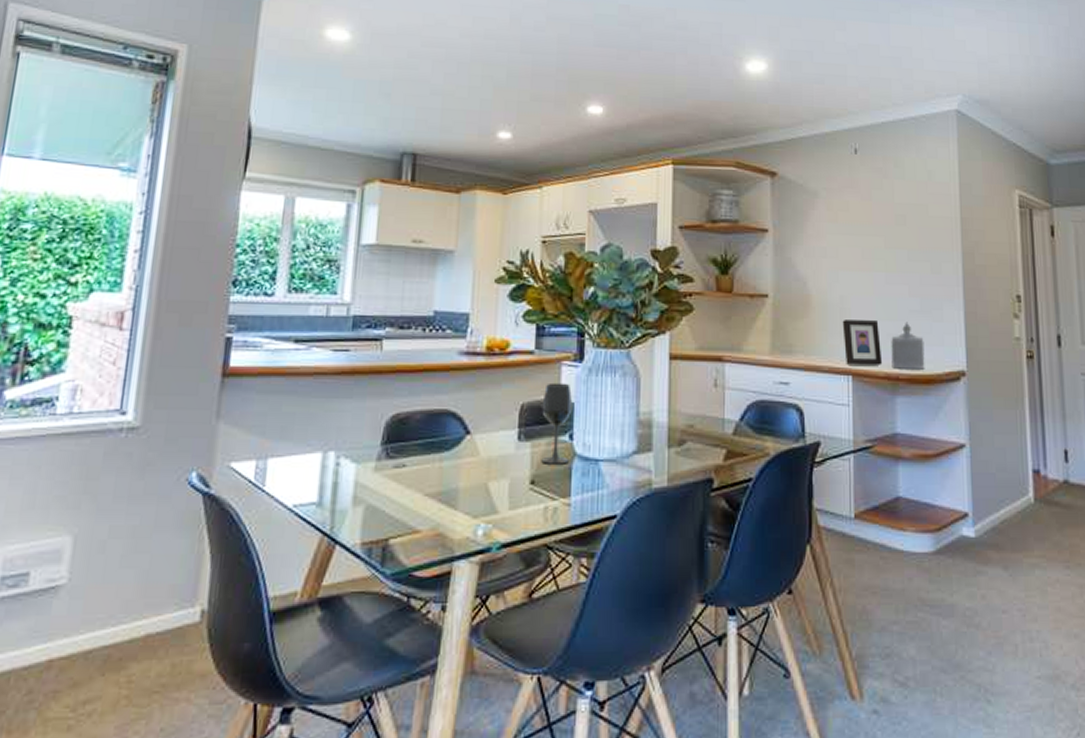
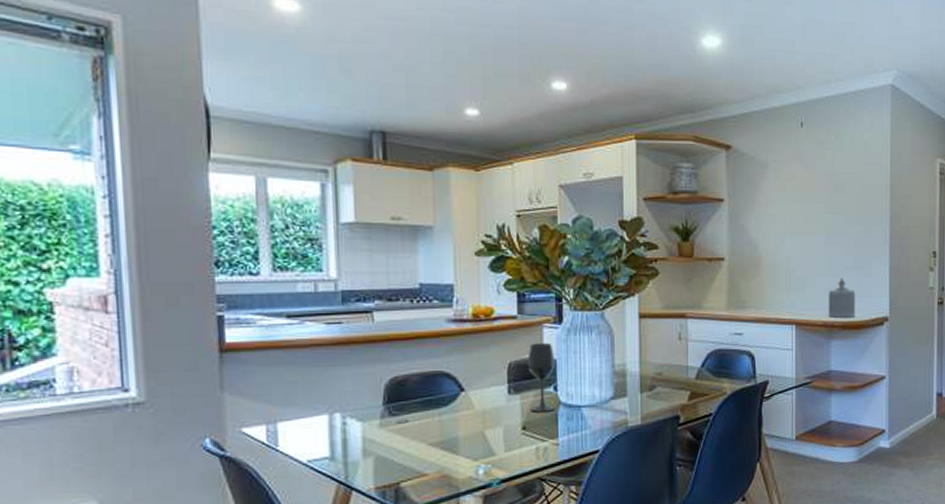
picture frame: present [842,320,883,365] -> none [788,277,821,316]

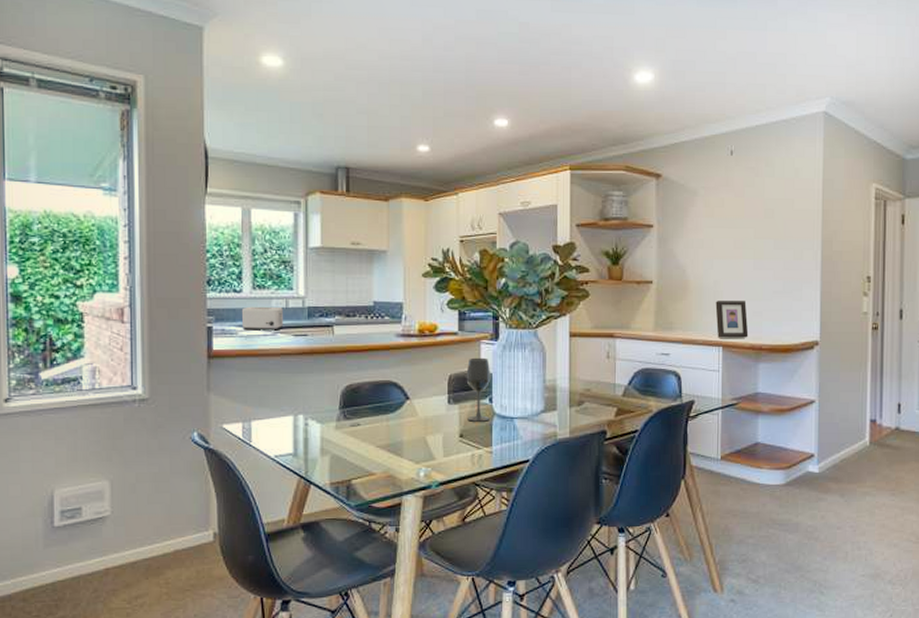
toaster: none [259,291,312,319] -> present [241,306,283,331]
picture frame: none [788,277,821,316] -> present [715,301,749,338]
decorative jar: present [828,277,856,318] -> none [756,301,785,341]

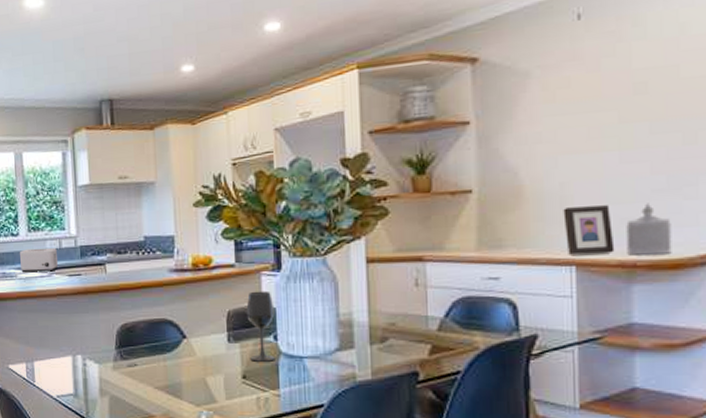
decorative jar: none [756,301,785,341] -> present [626,203,672,256]

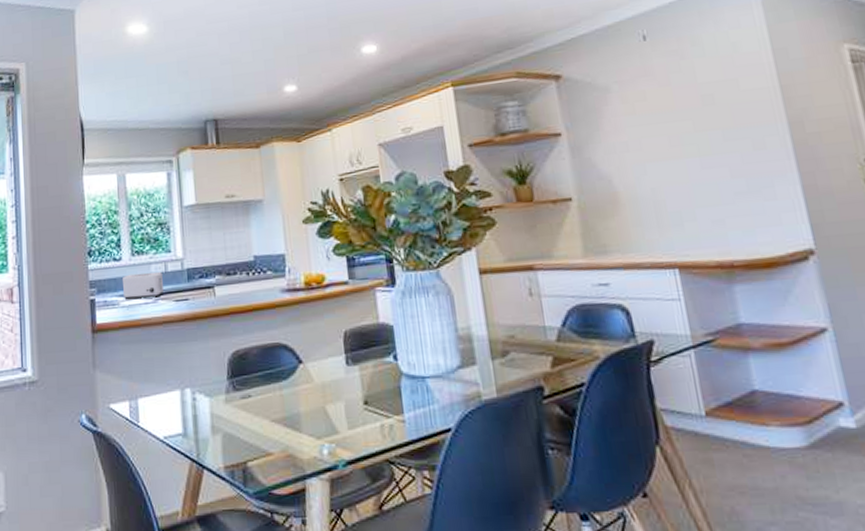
wine glass: present [246,290,275,362] -> none [363,307,397,385]
picture frame: present [563,205,615,255] -> none [658,208,712,258]
decorative jar: present [626,203,672,256] -> none [717,205,763,256]

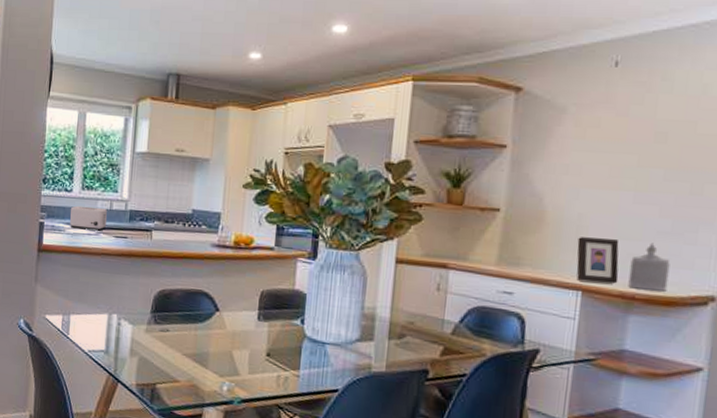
picture frame: none [658,208,712,258] -> present [576,237,619,284]
decorative jar: none [717,205,763,256] -> present [628,243,671,291]

